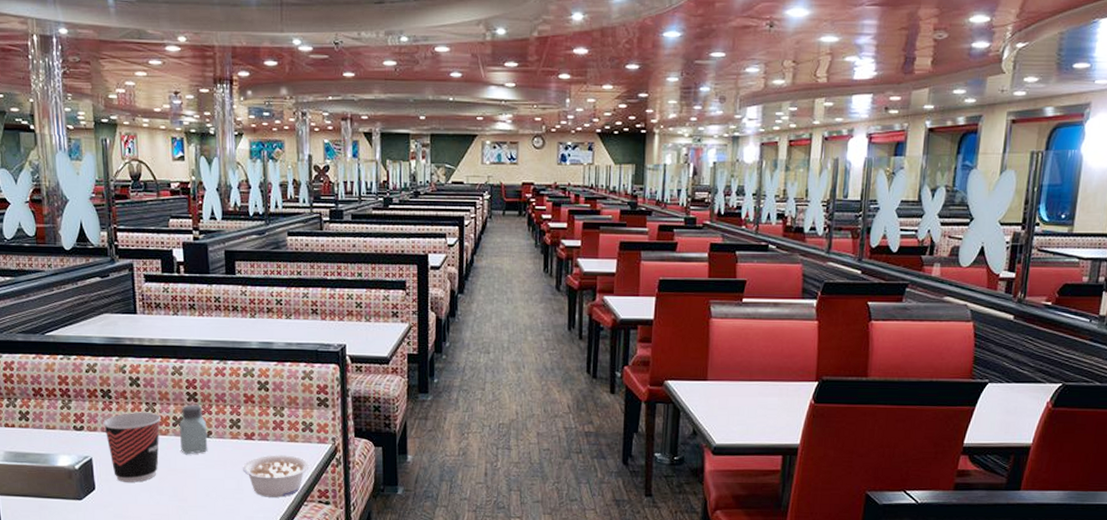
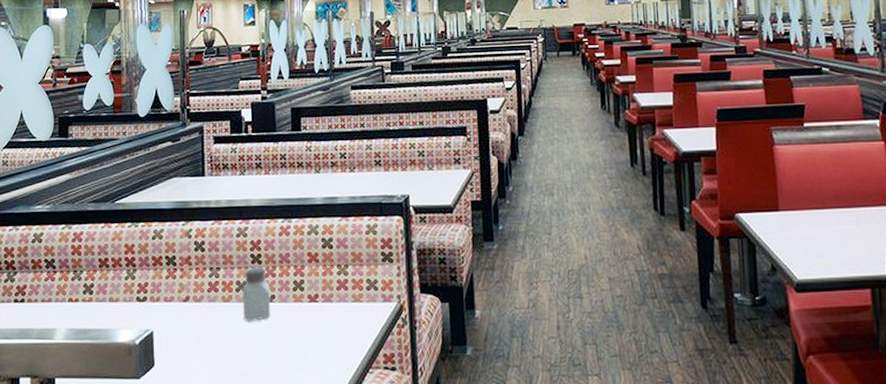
cup: present [103,412,161,482] -> none [166,278,224,356]
legume: present [242,455,309,498] -> none [305,317,374,366]

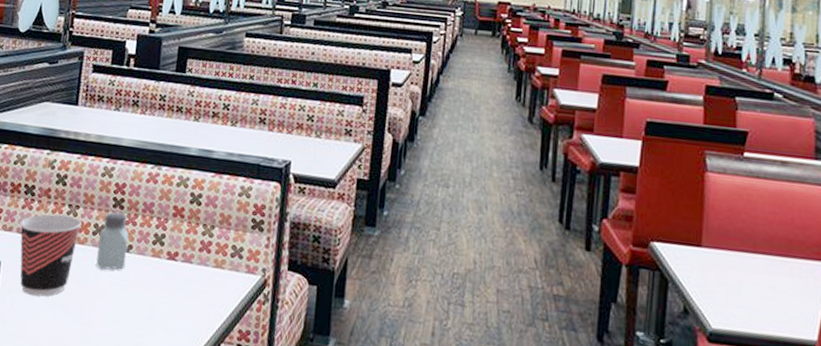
cup: none [166,278,224,356] -> present [19,214,82,297]

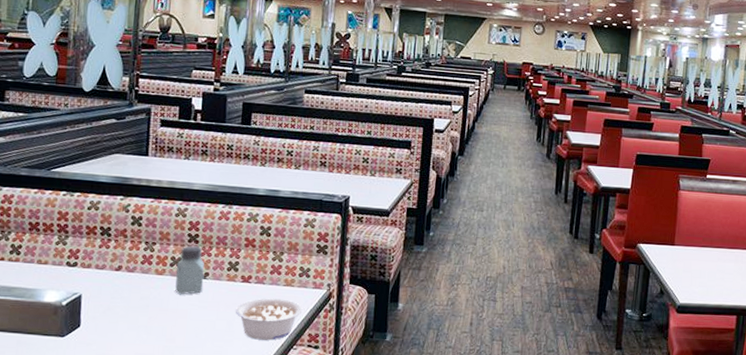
cup: present [19,214,82,297] -> none [98,250,159,321]
legume: none [158,281,233,335] -> present [235,298,303,341]

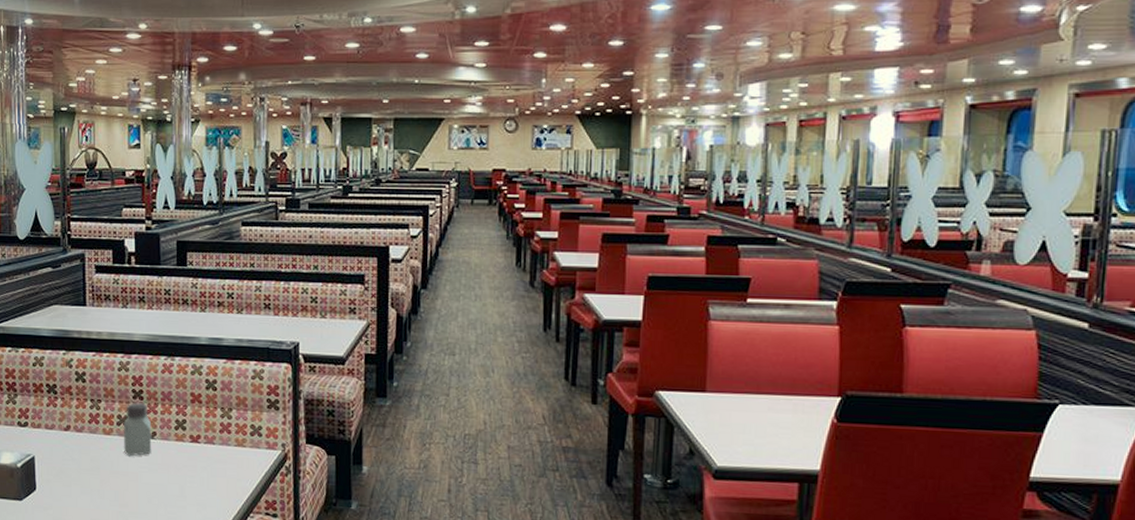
legume: present [235,298,303,341] -> none [186,460,257,507]

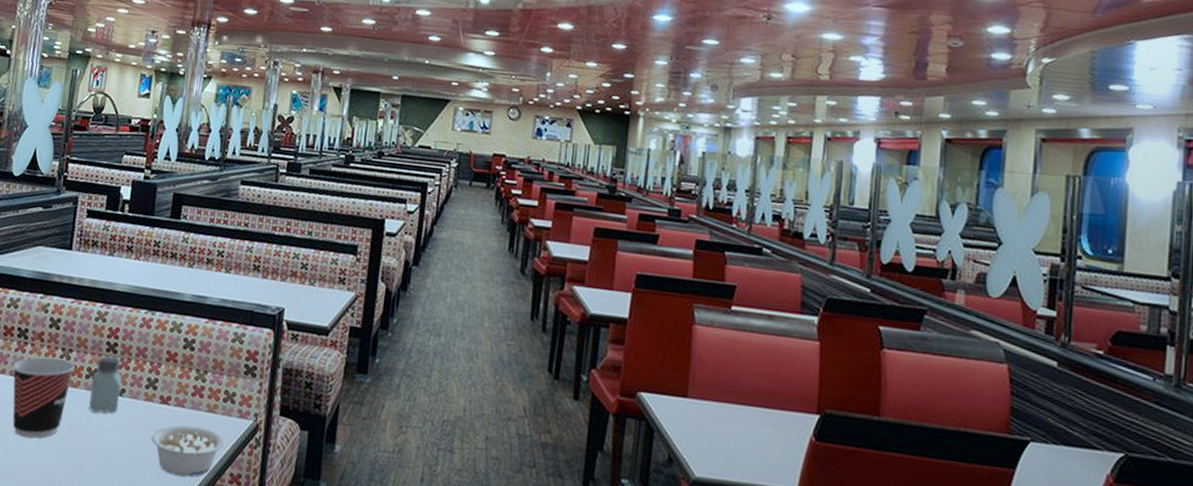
cup: none [47,409,105,484] -> present [12,357,75,439]
legume: none [186,460,257,507] -> present [150,424,225,477]

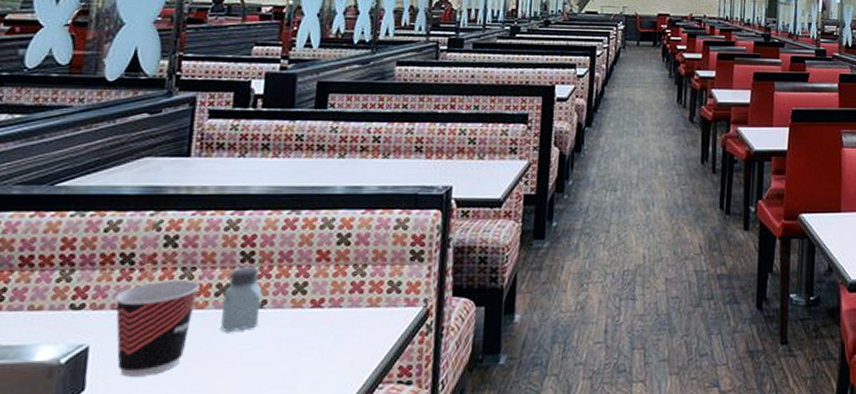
legume: present [150,424,225,477] -> none [301,324,391,382]

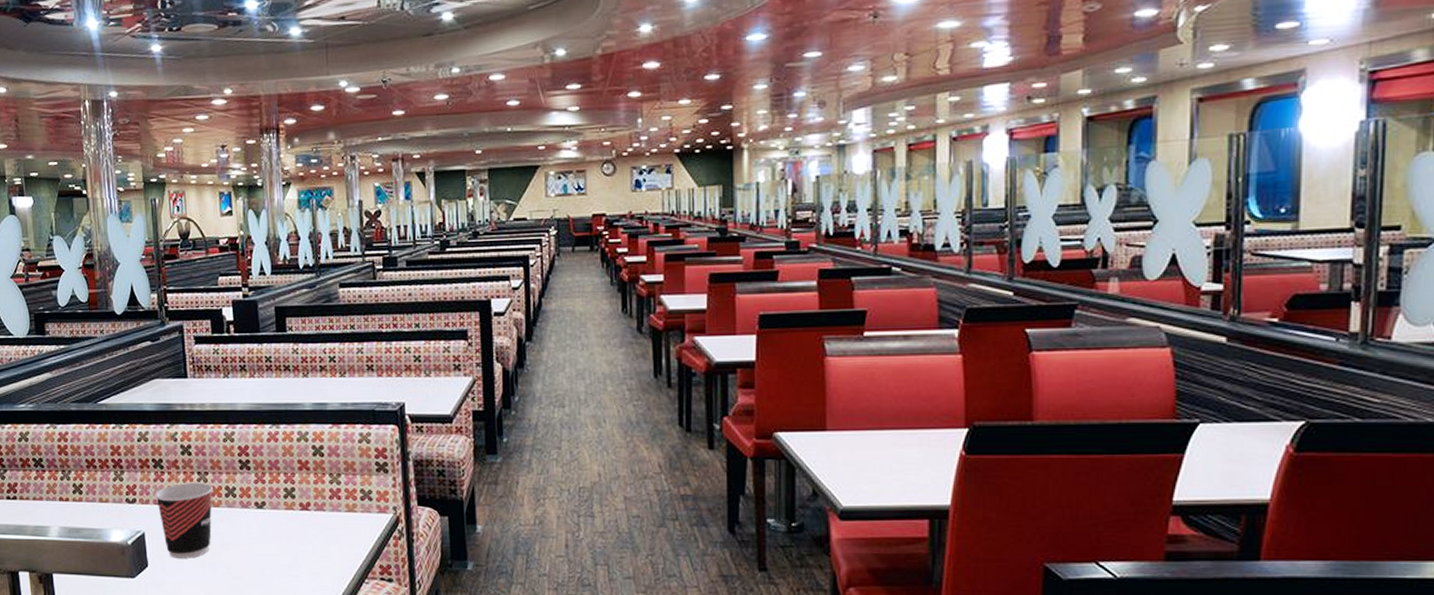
saltshaker: present [219,267,262,333] -> none [231,473,262,528]

